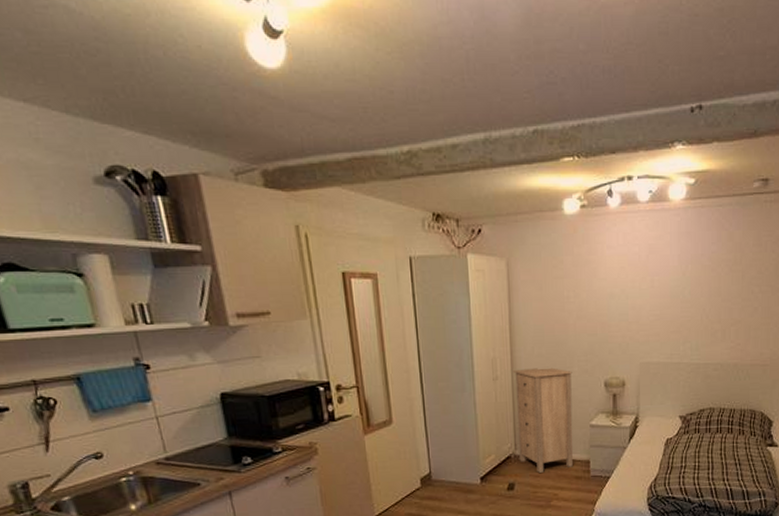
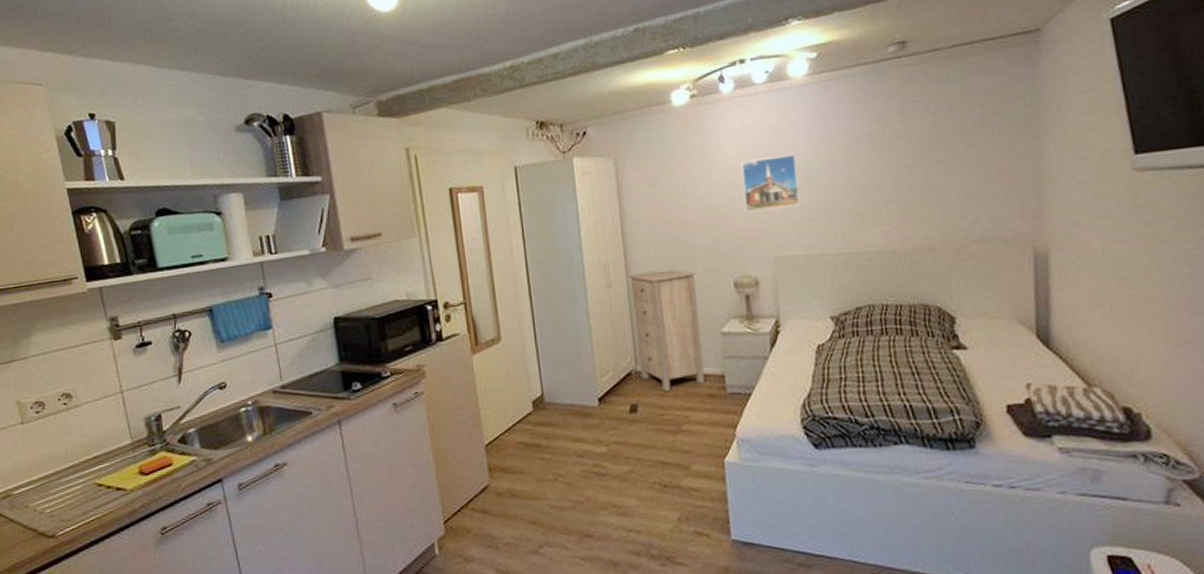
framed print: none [619,272,667,320] -> present [741,154,801,212]

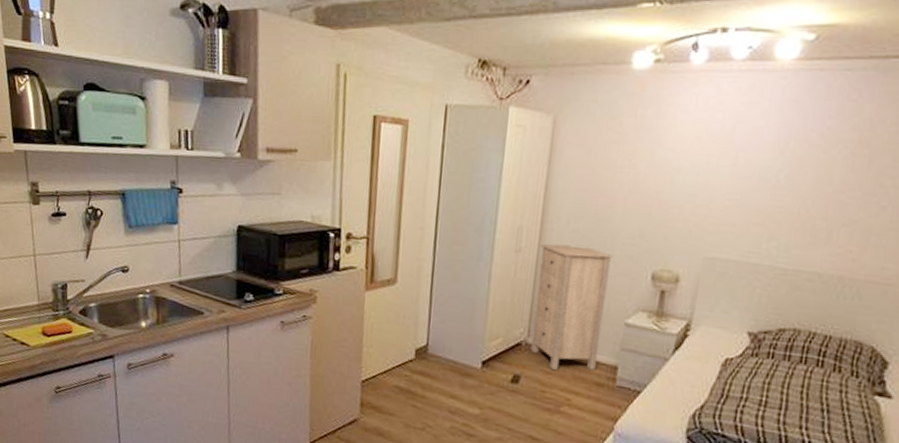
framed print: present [741,154,801,212] -> none [684,145,759,206]

